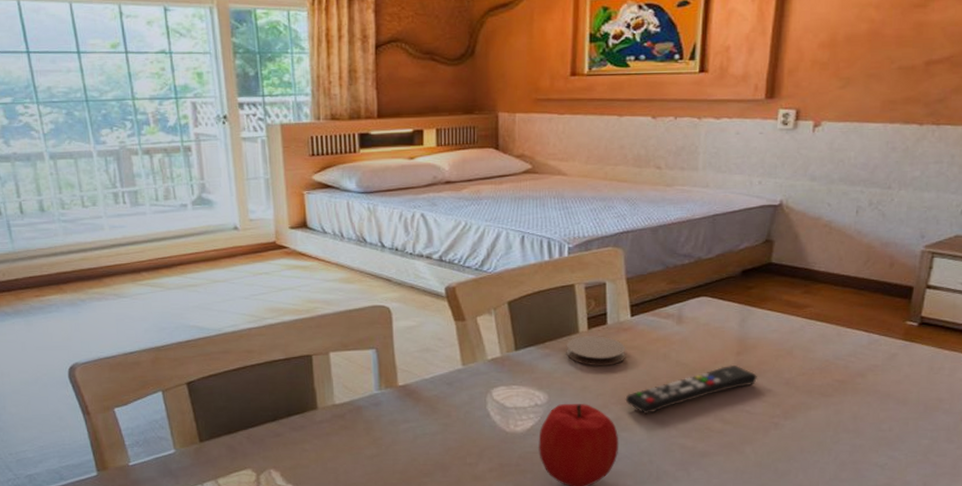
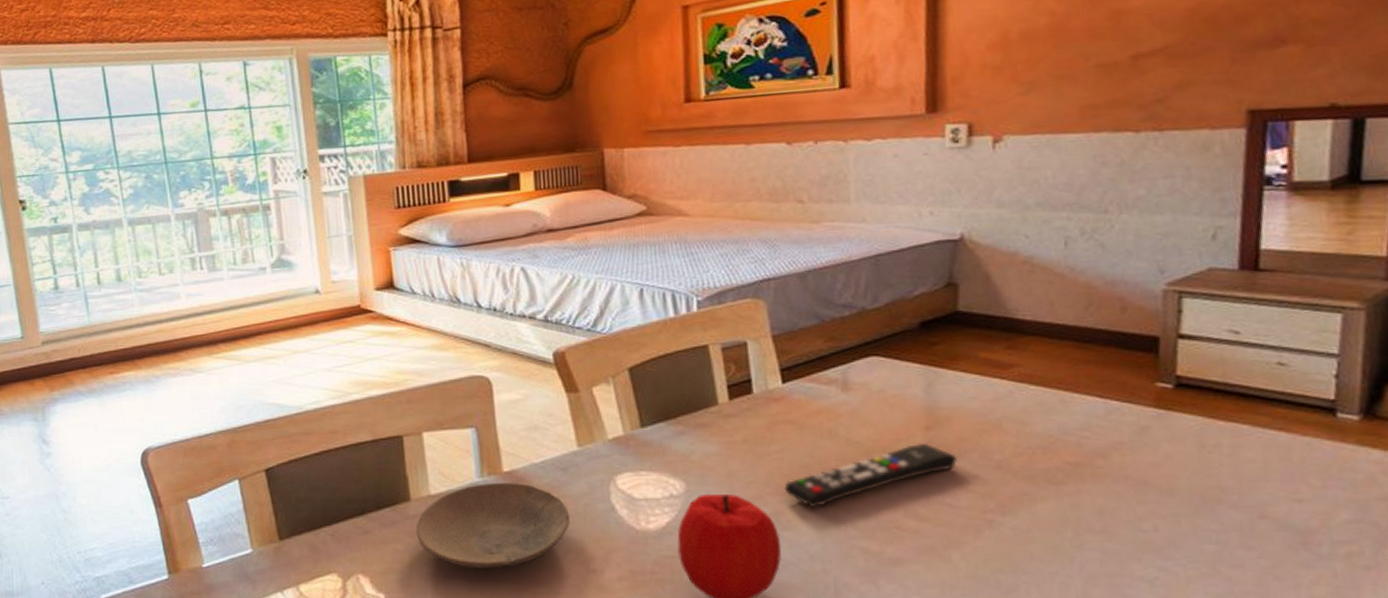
plate: none [321,395,453,463] -> present [415,483,571,569]
coaster: present [566,336,625,366] -> none [703,408,779,447]

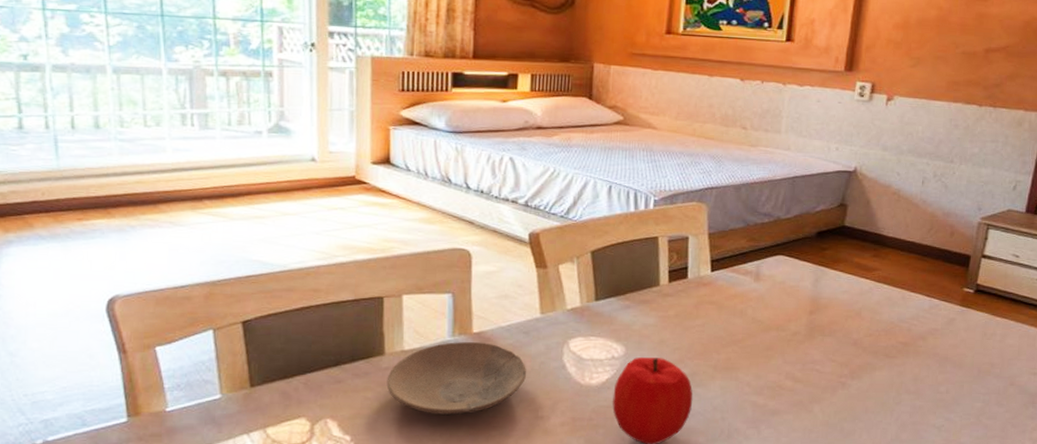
remote control: present [784,443,957,507] -> none [701,323,828,370]

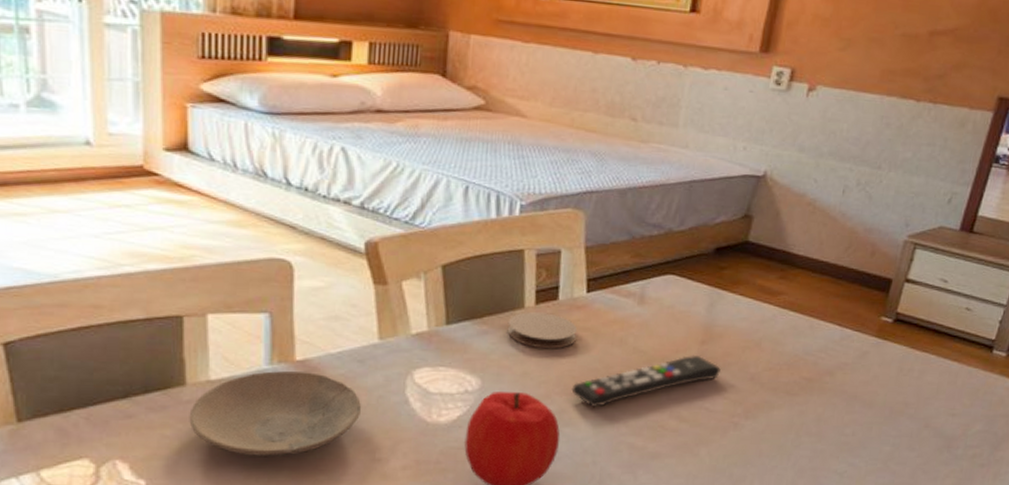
coaster: none [646,289,704,320] -> present [507,312,577,349]
remote control: none [701,323,828,370] -> present [571,354,721,407]

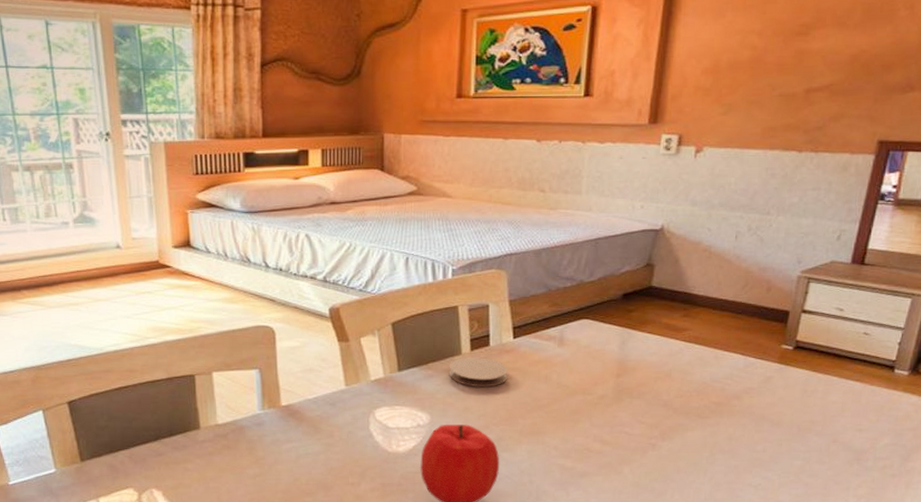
plate: present [189,371,362,456] -> none [204,415,336,483]
remote control: present [571,354,721,407] -> none [506,386,636,434]

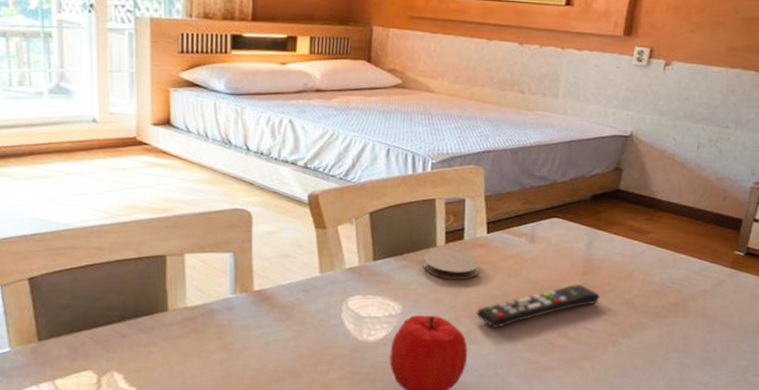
remote control: none [506,386,636,434] -> present [476,284,600,328]

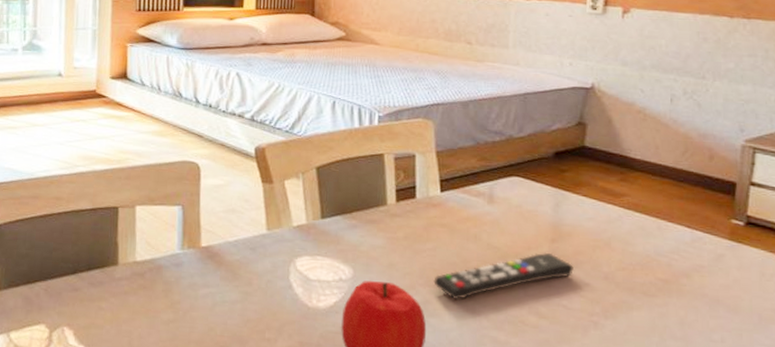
coaster: present [423,250,479,280] -> none [373,209,434,243]

